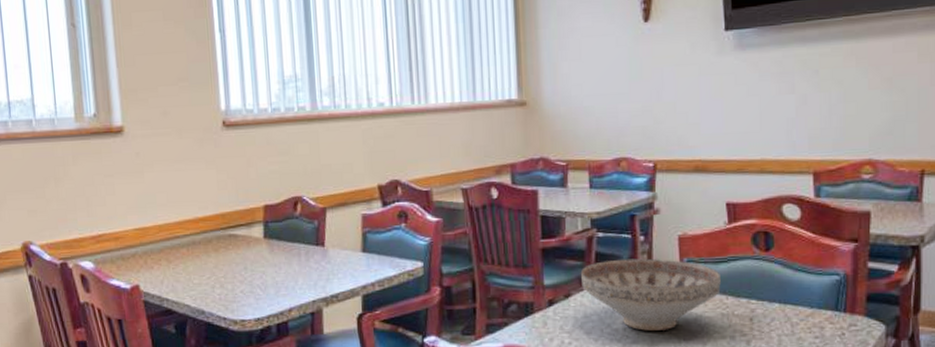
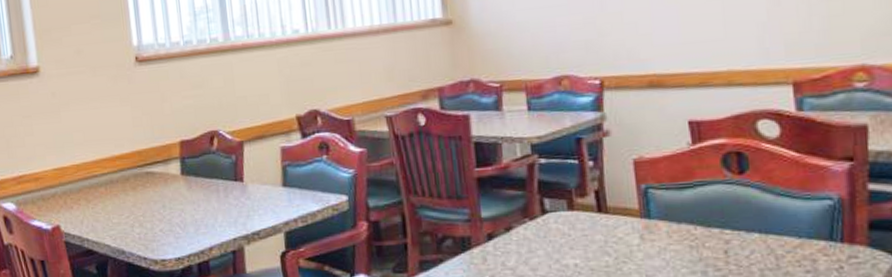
decorative bowl: present [580,258,721,331] -> none [521,185,687,266]

